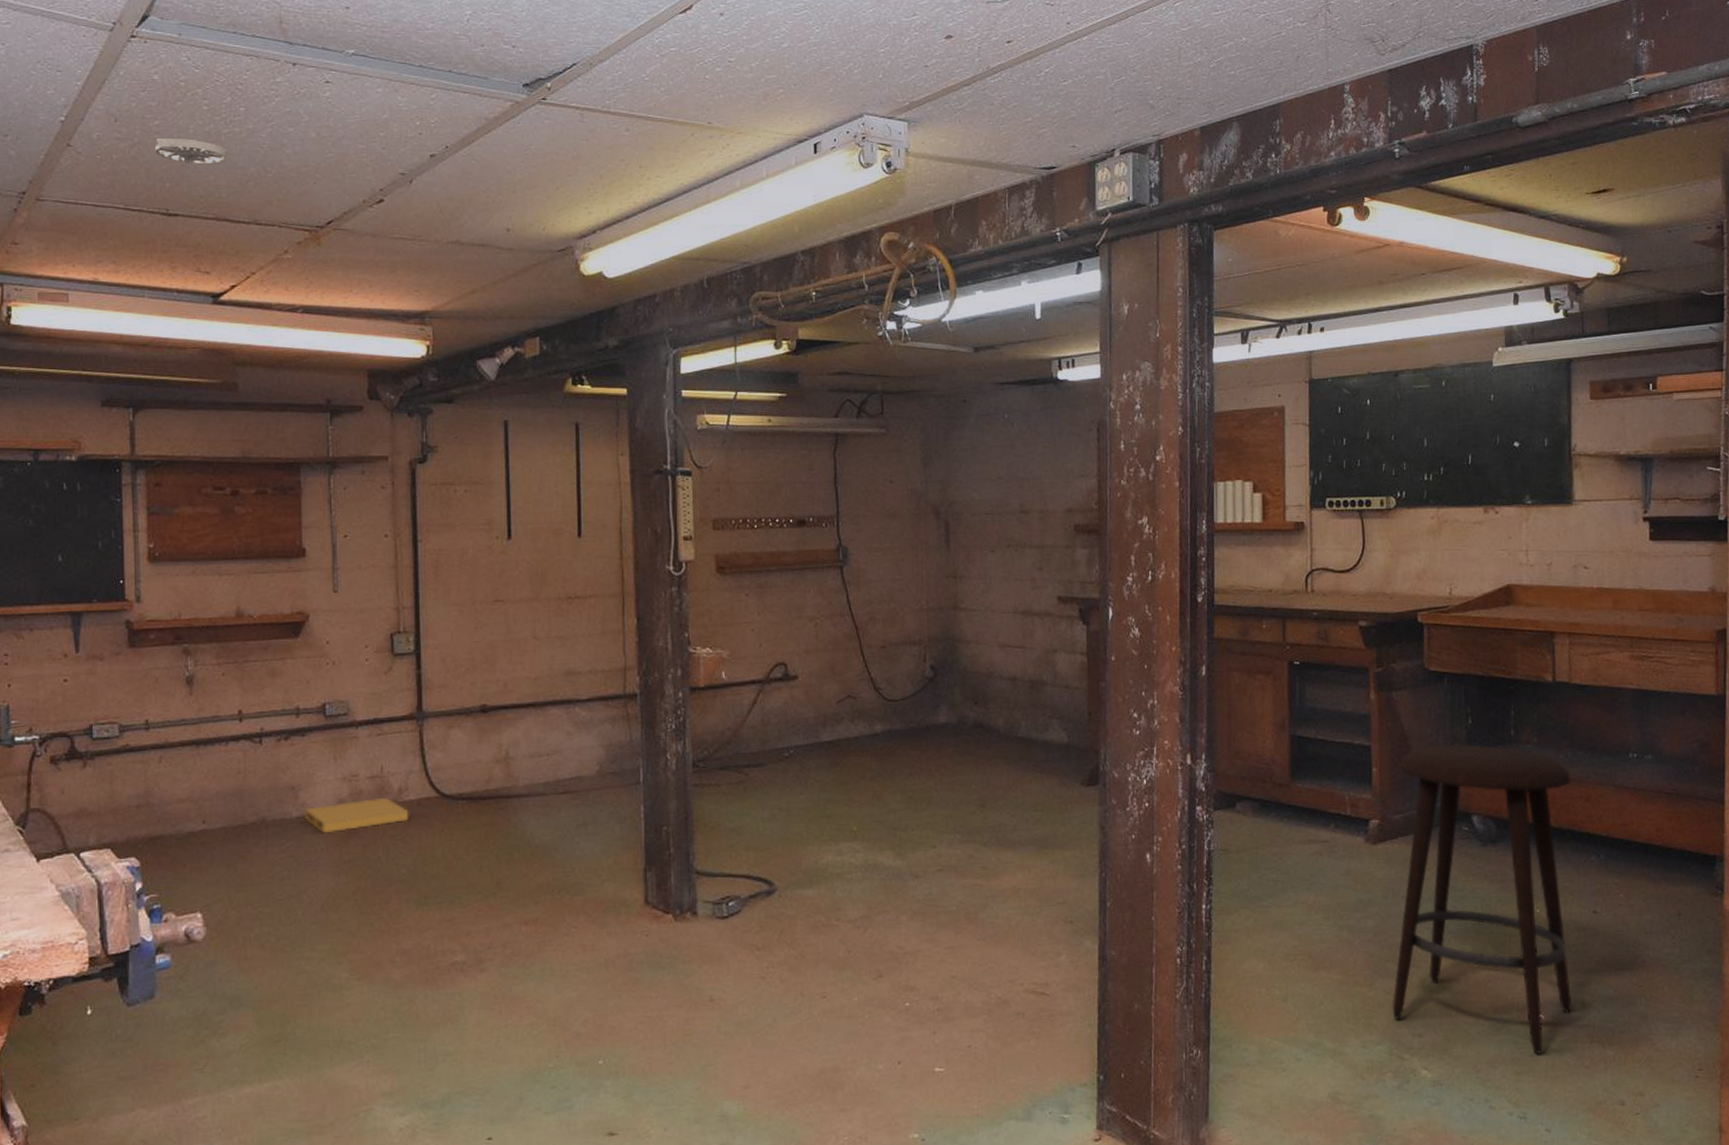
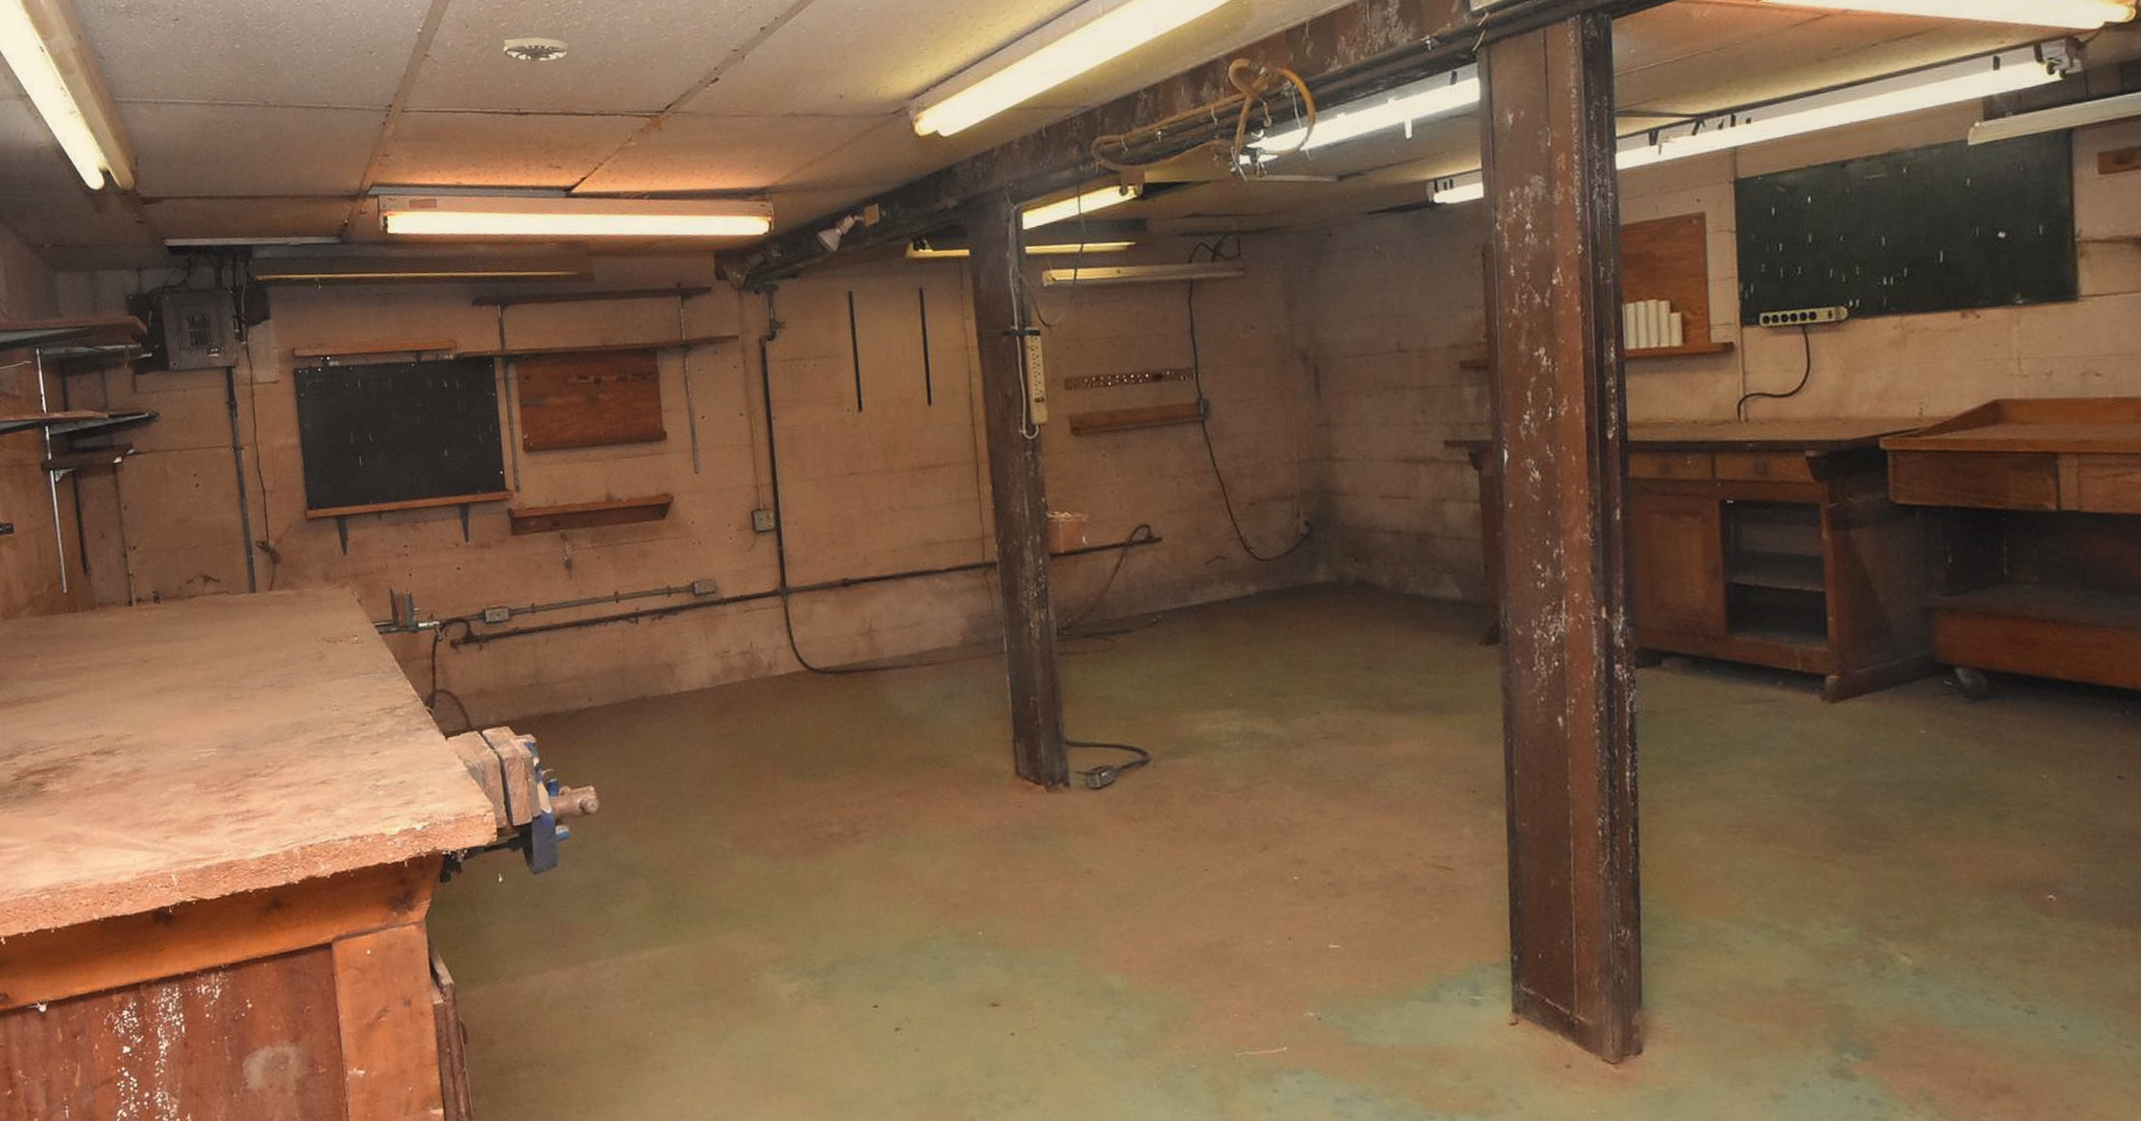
cardboard box: present [303,797,409,834] -> none [680,672,780,709]
stool: present [1392,744,1572,1055] -> none [1860,586,2093,941]

